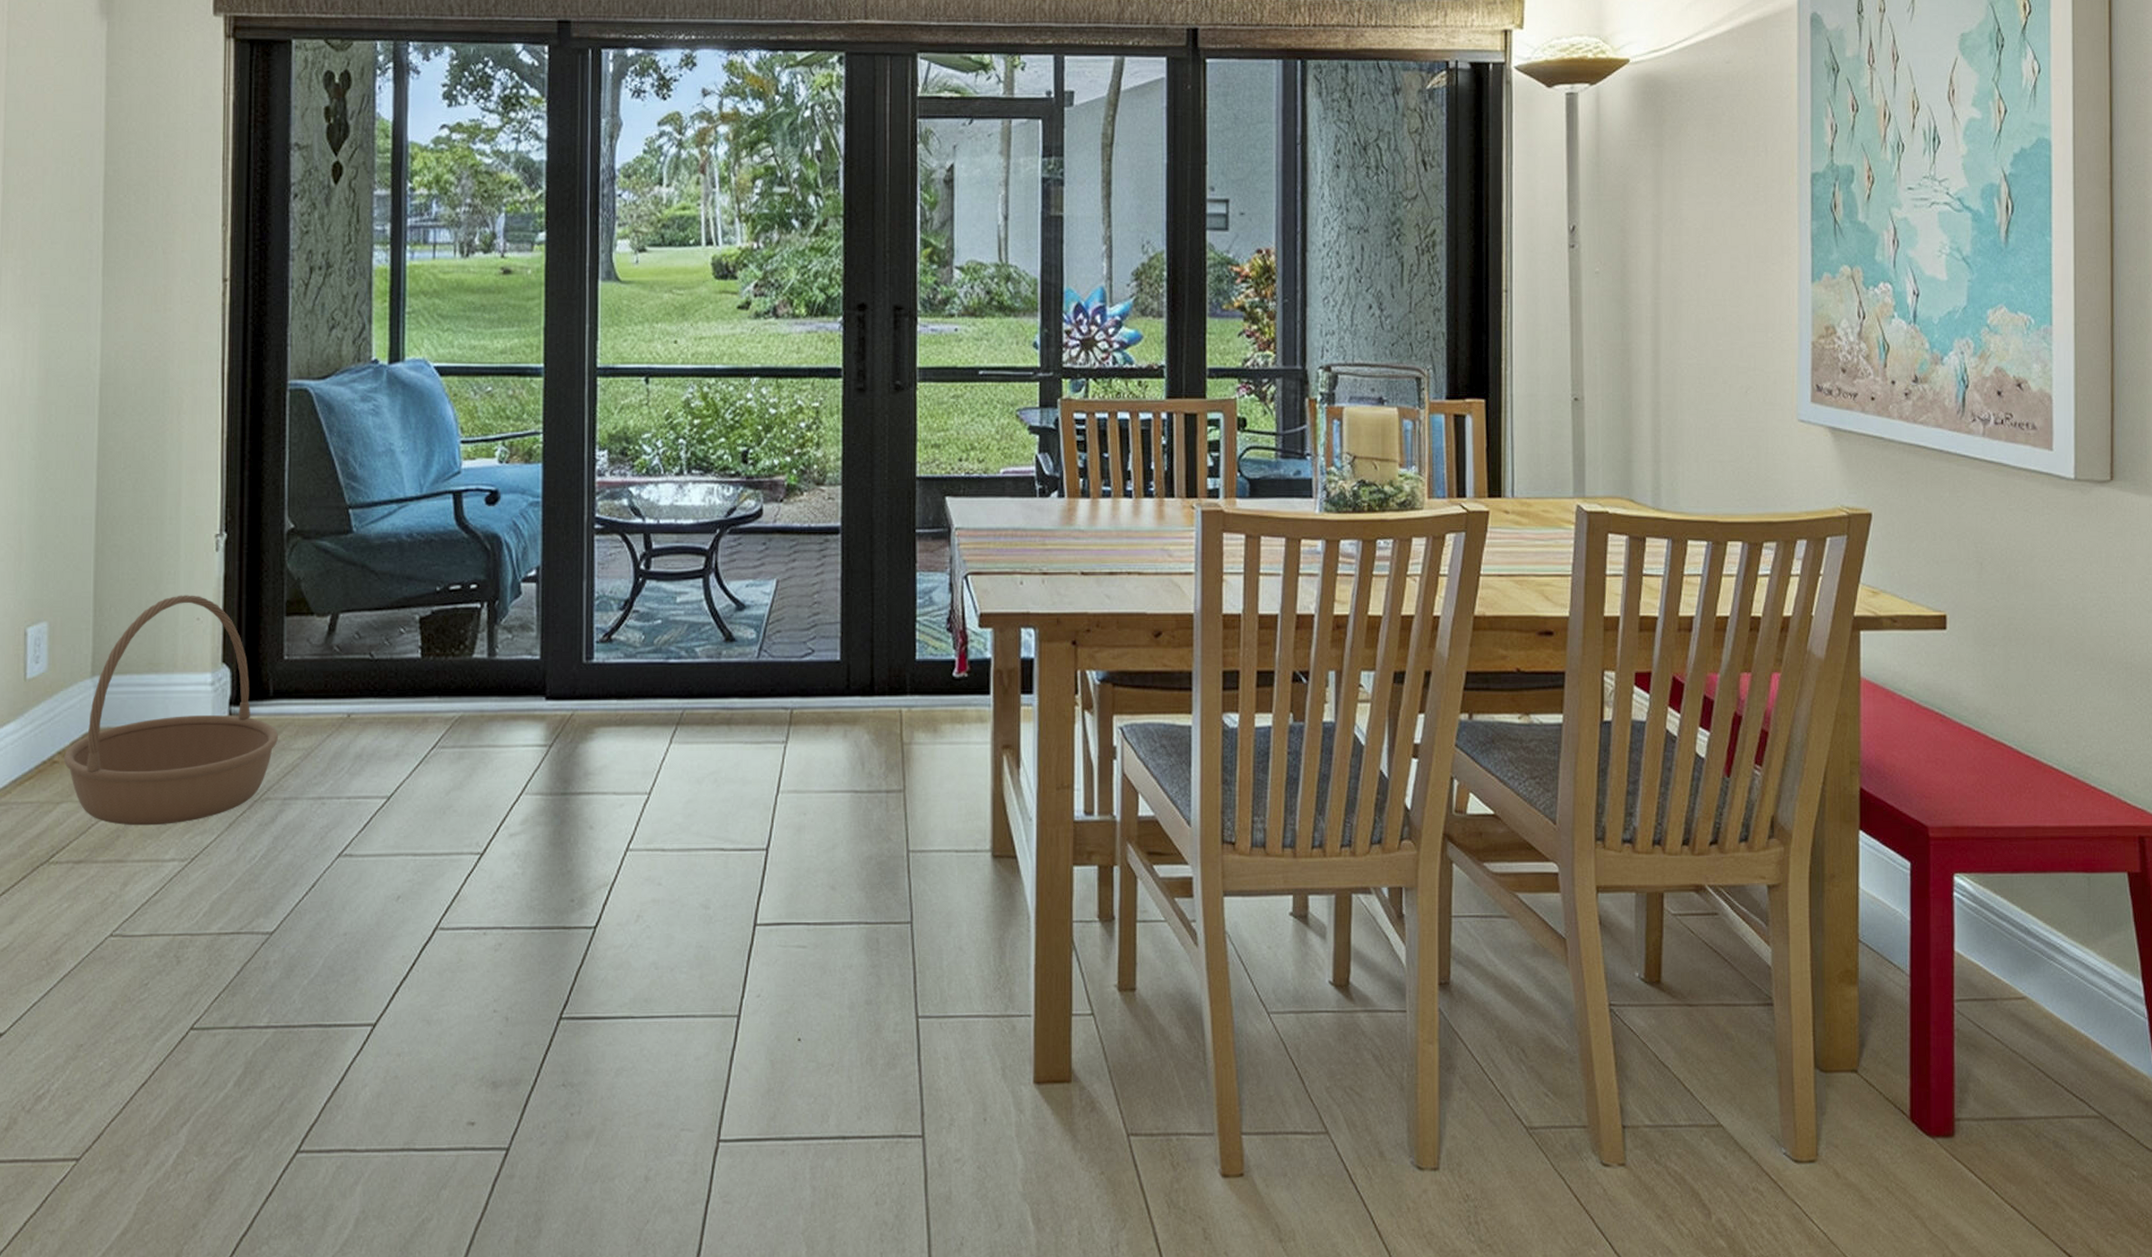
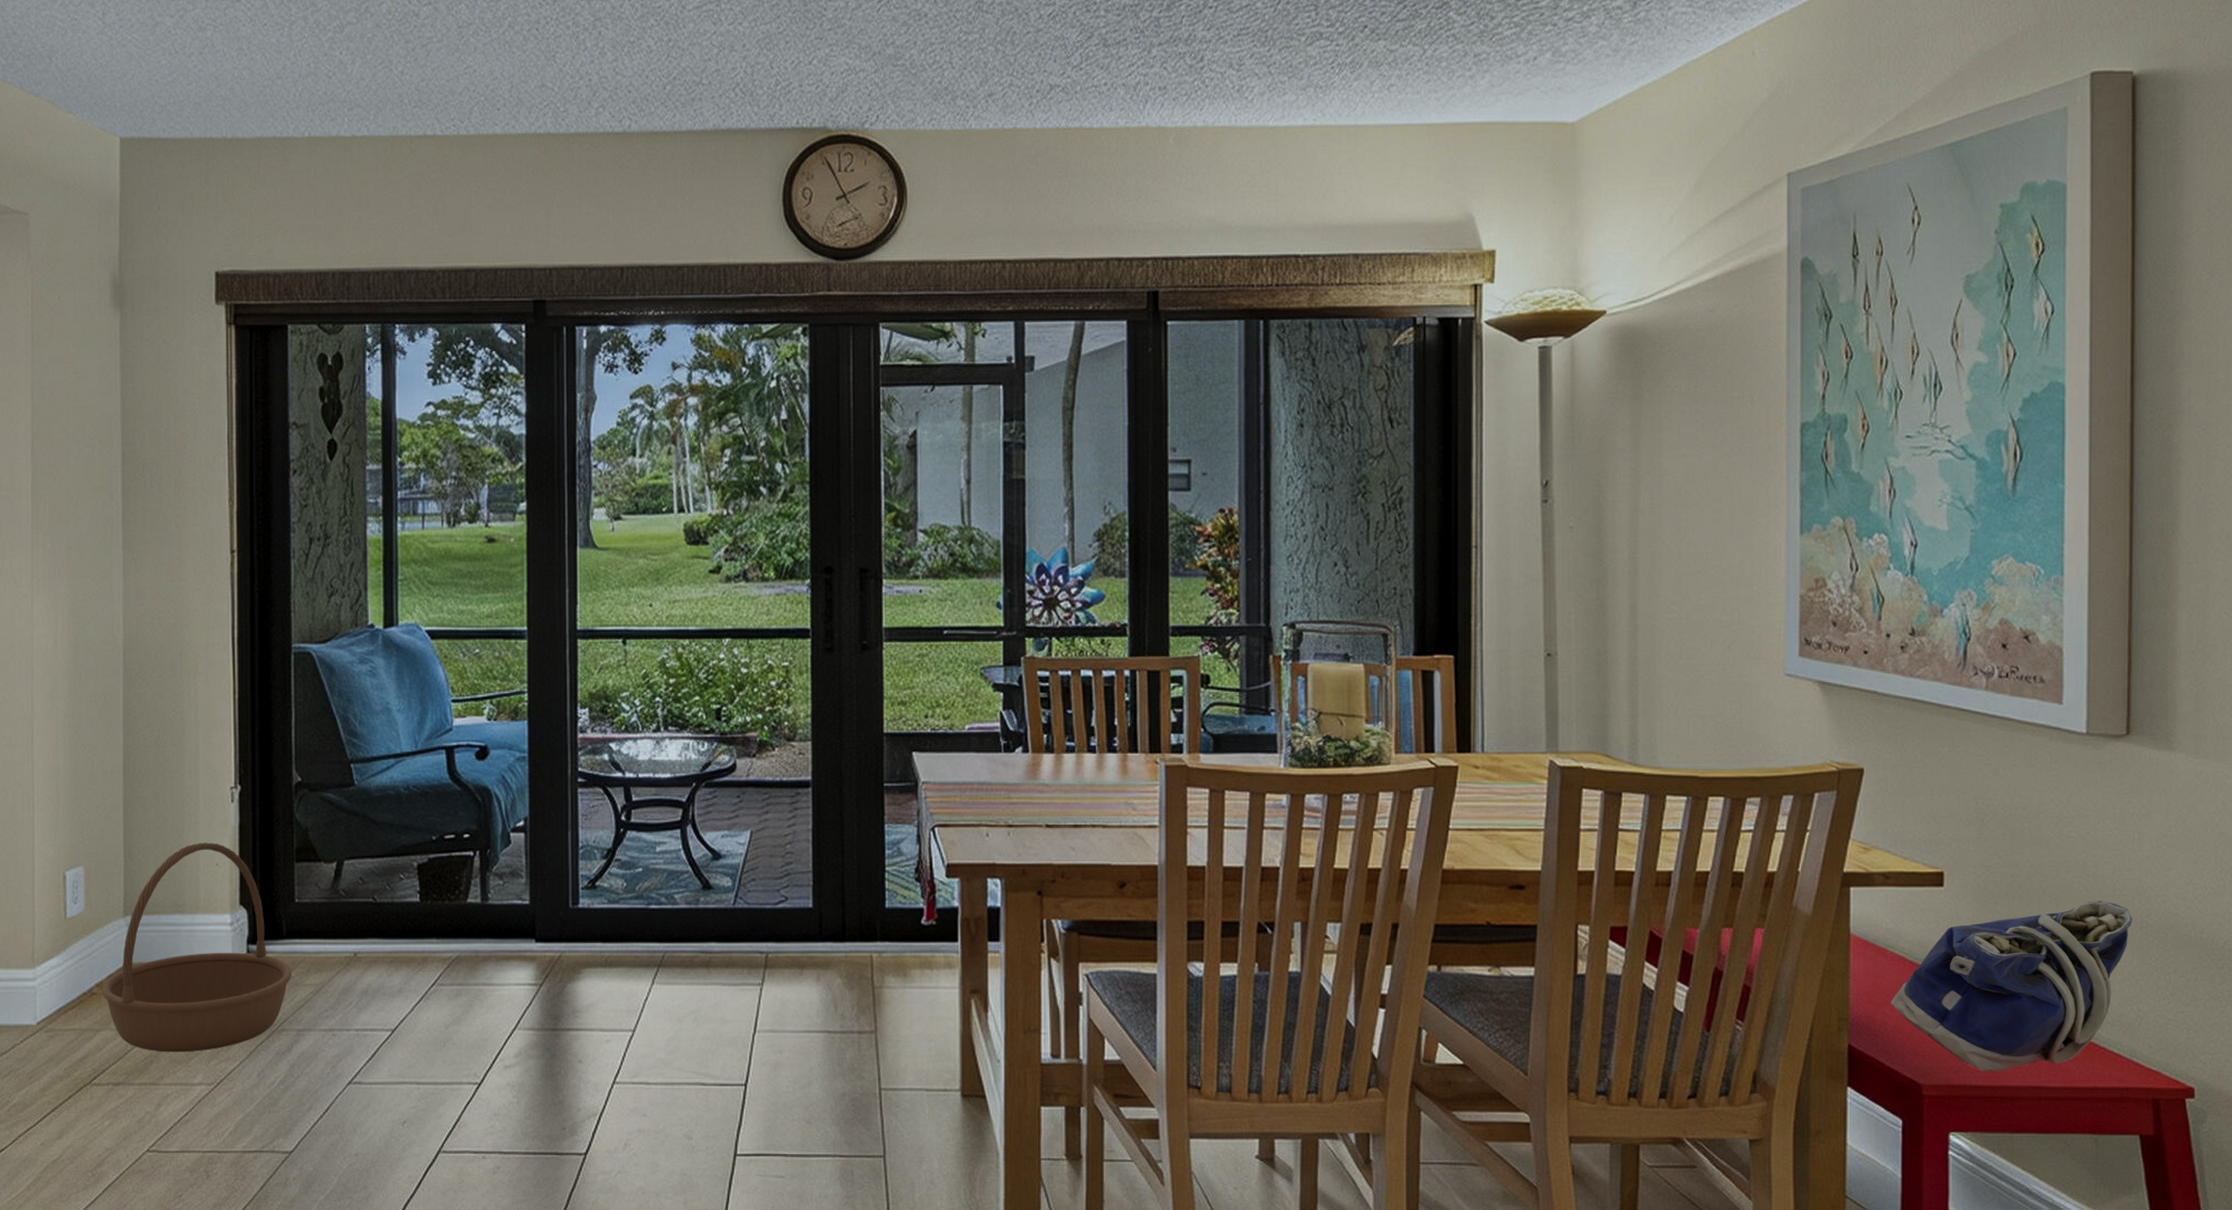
tote bag: none [1899,642,2119,812] -> present [1891,900,2133,1072]

